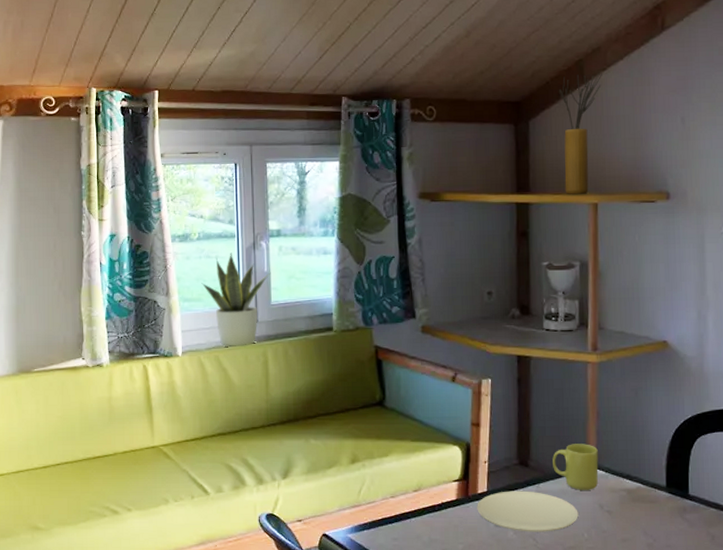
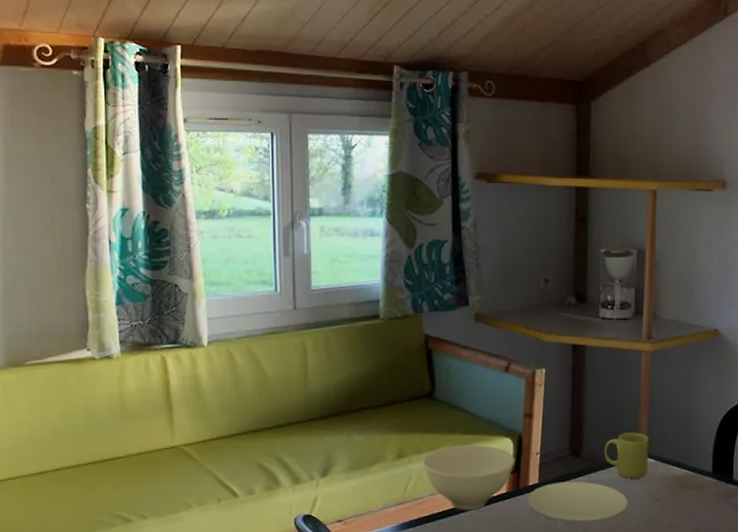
potted plant: present [201,252,271,348] -> none [231,232,312,337]
bowl: none [375,452,464,516] -> present [422,445,515,511]
vase: present [558,73,602,195] -> none [621,56,665,181]

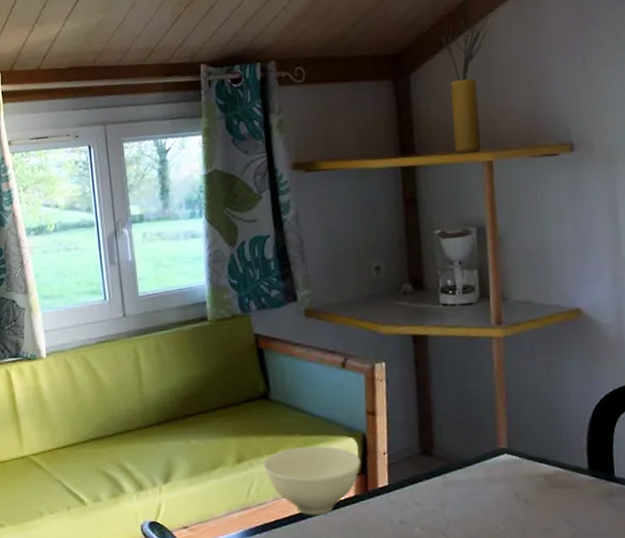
plate: present [527,481,628,523] -> none [378,482,492,527]
cup: present [604,432,649,479] -> none [459,427,512,479]
vase: none [621,56,665,181] -> present [440,15,489,155]

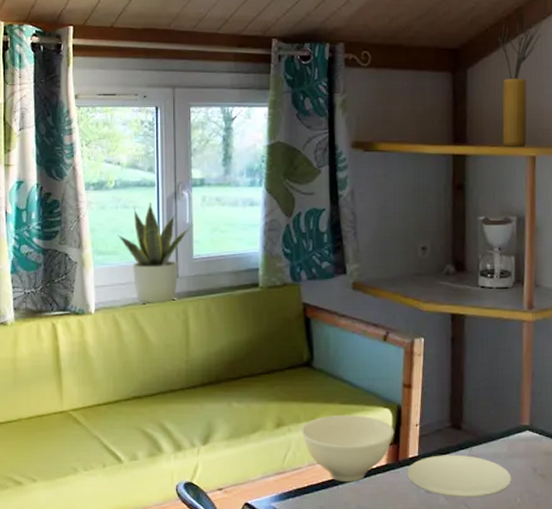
potted plant: none [61,243,136,346] -> present [117,202,193,305]
plate: none [378,482,492,527] -> present [407,454,511,498]

